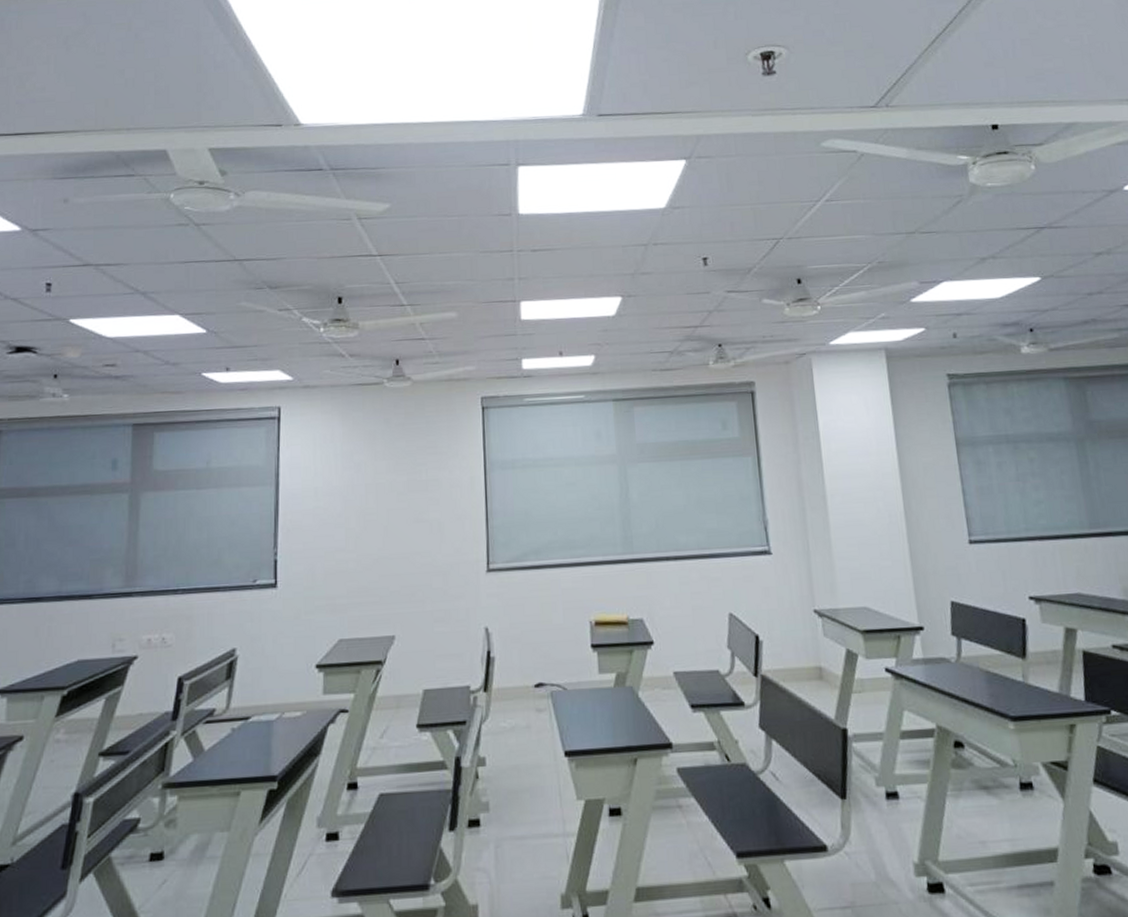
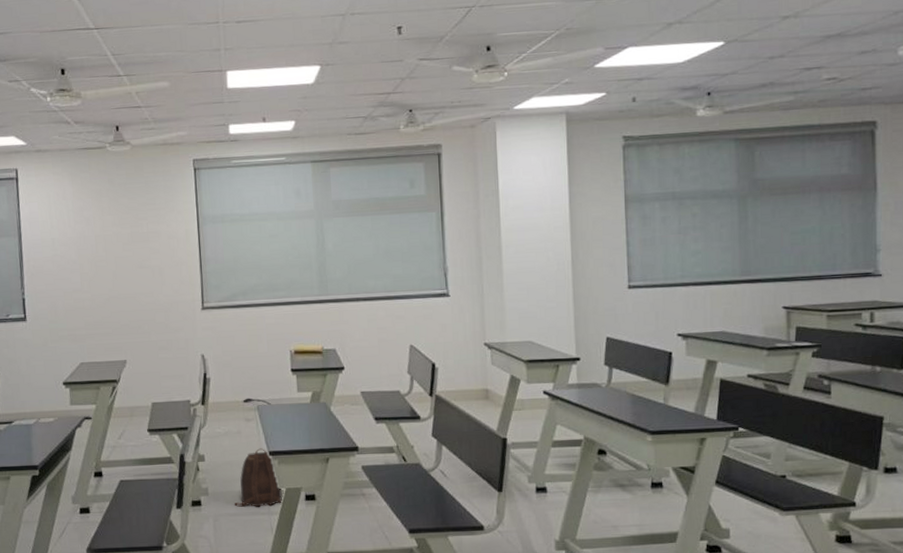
backpack: none [521,747,582,827] -> present [234,448,284,507]

